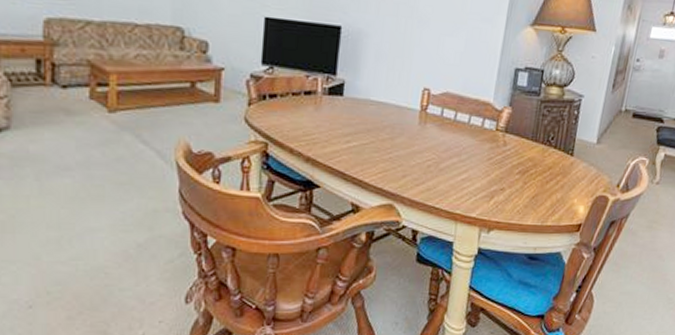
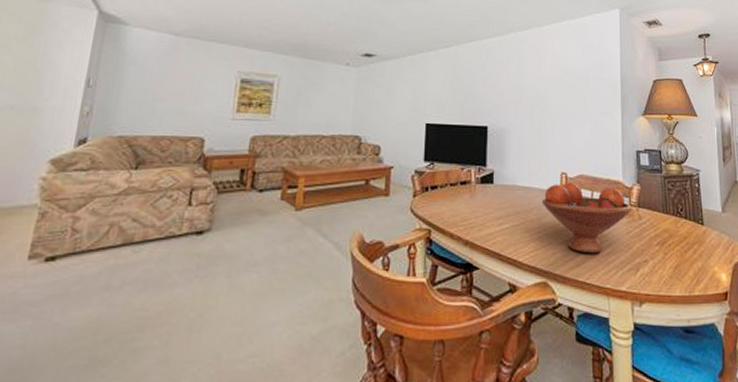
fruit bowl: none [396,99,499,179] -> present [541,181,632,254]

